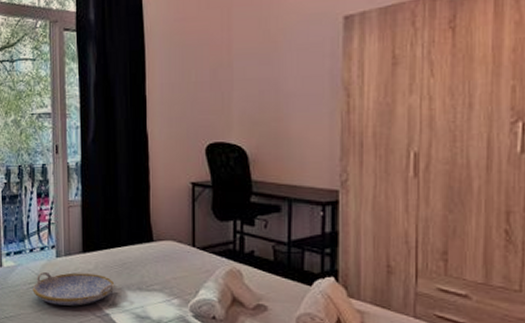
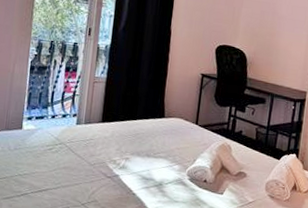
serving tray: present [32,271,115,306] -> none [49,136,127,168]

